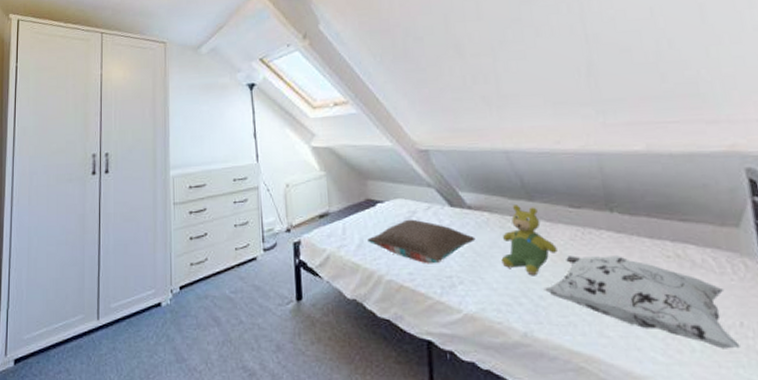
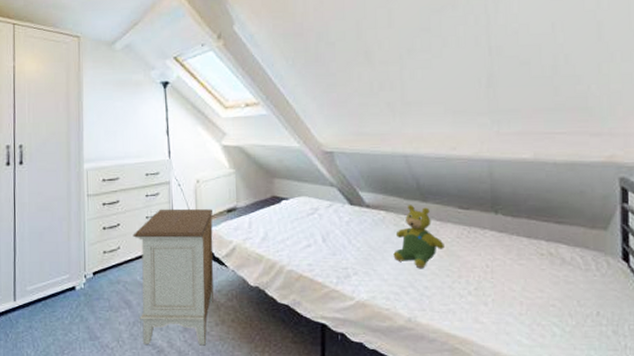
nightstand: none [221,215,308,368] -> present [133,208,214,346]
pillow: present [367,219,476,264] -> none [272,215,371,257]
decorative pillow: present [543,256,740,349] -> none [429,252,594,334]

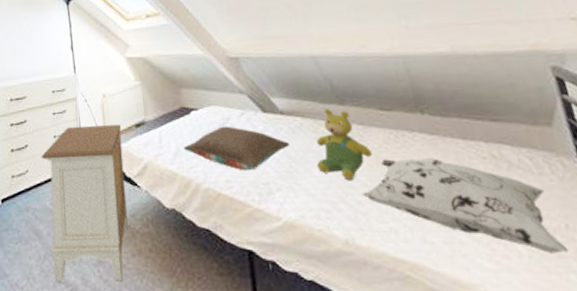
pillow: none [272,215,371,257] -> present [184,126,290,171]
decorative pillow: none [429,252,594,334] -> present [361,158,569,254]

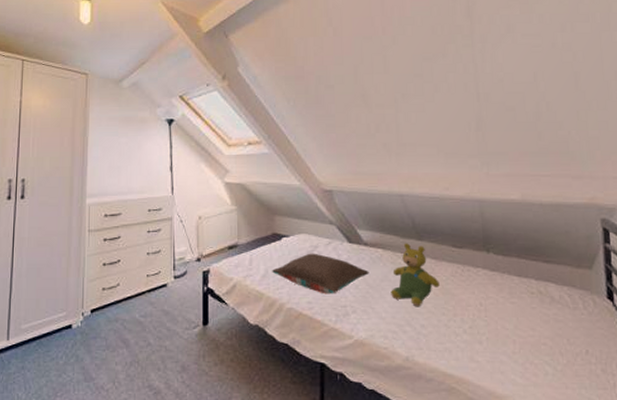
nightstand: present [41,124,128,282] -> none [133,245,215,387]
decorative pillow: present [361,158,569,254] -> none [426,290,585,373]

